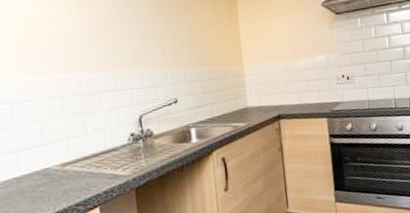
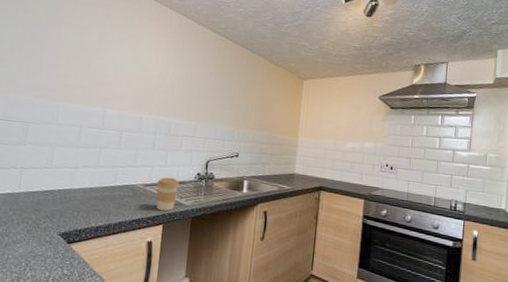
coffee cup: none [78,146,111,191] -> present [156,177,180,211]

